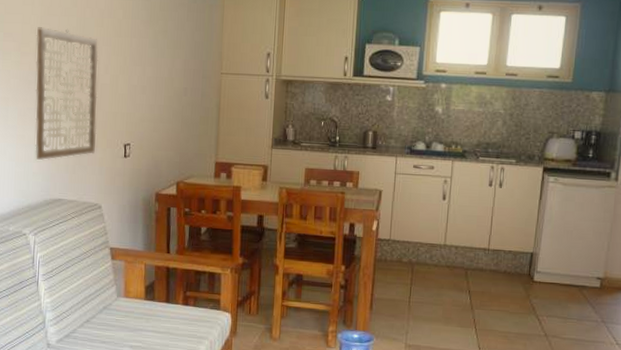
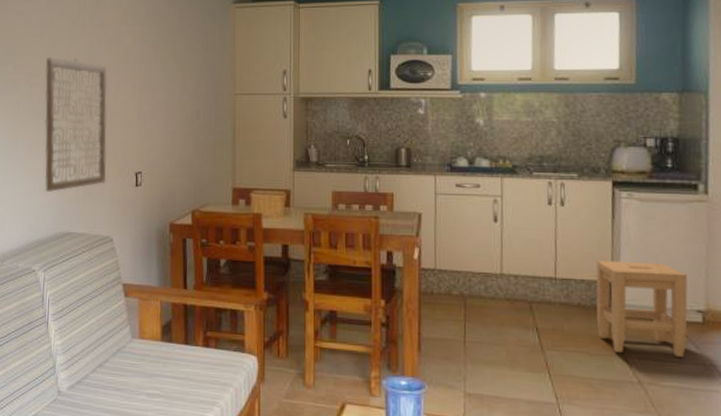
stool: none [518,235,593,315] -> present [596,260,688,357]

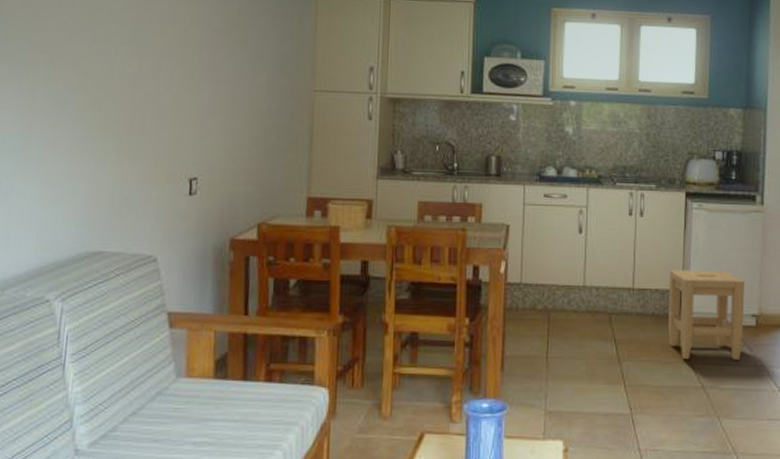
wall art: present [44,57,107,192] -> none [68,35,158,202]

